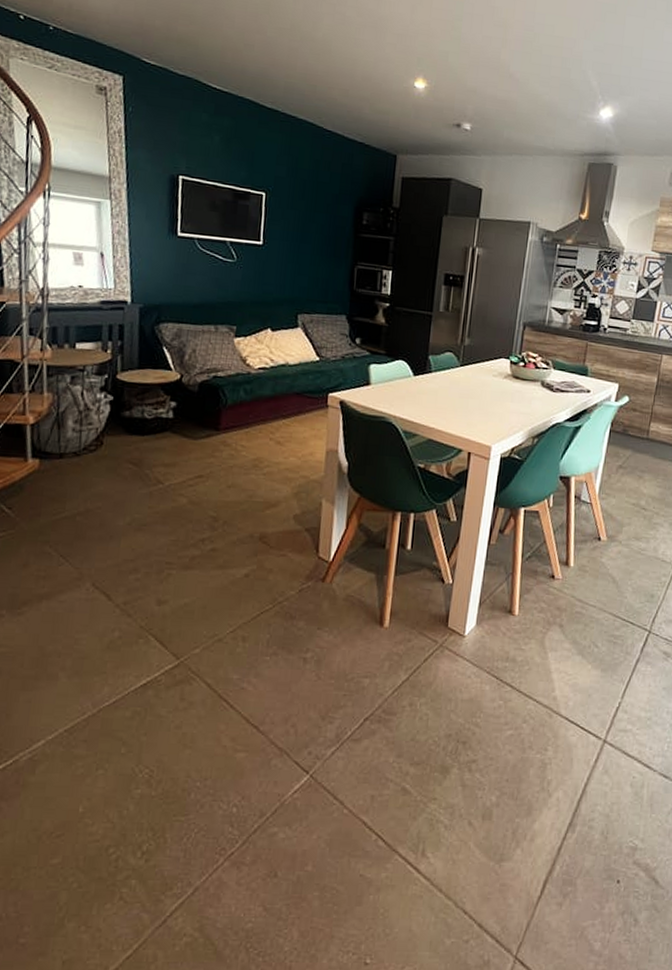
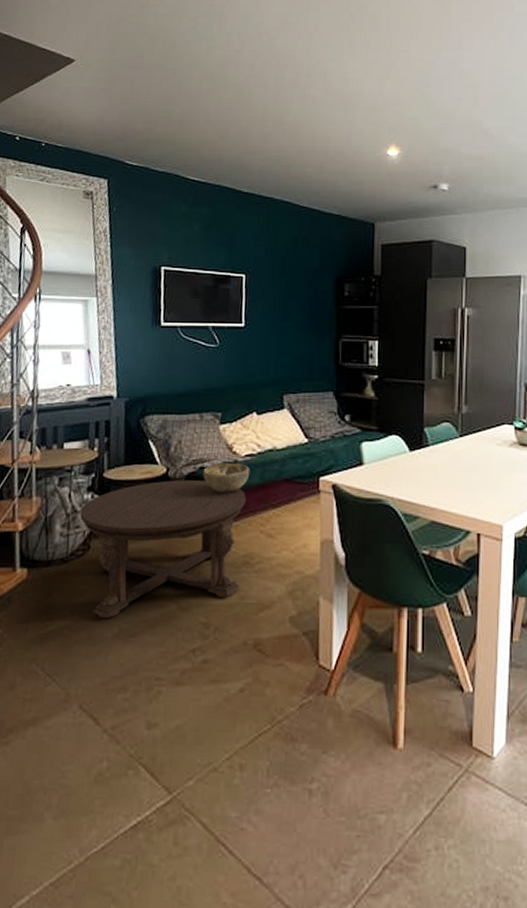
coffee table: none [92,386,258,509] -> present [80,480,246,619]
decorative bowl: none [216,374,263,402] -> present [203,463,250,493]

